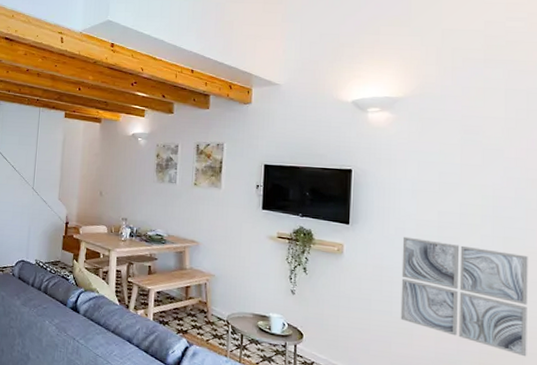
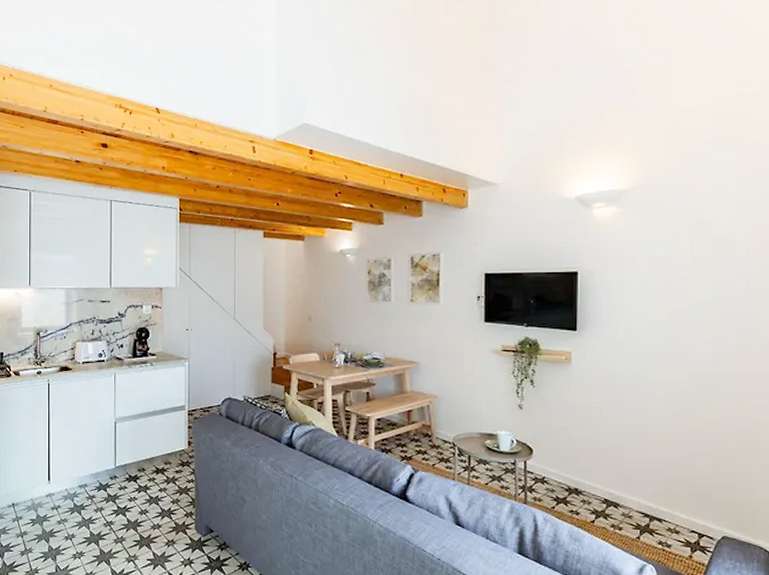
wall art: present [400,236,528,357] -> none [632,339,760,452]

